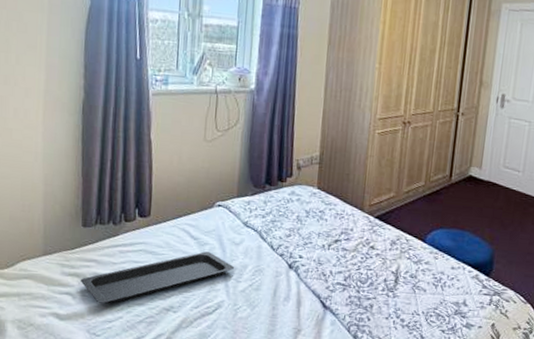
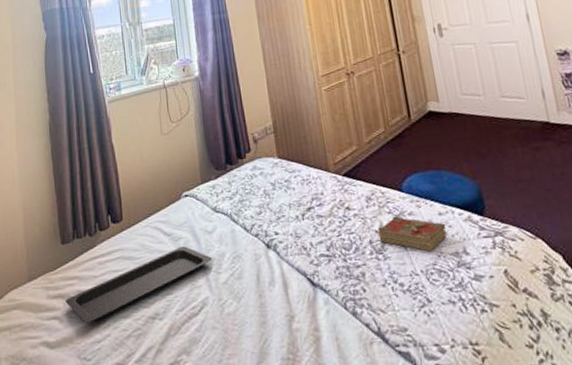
book: none [393,262,454,298] -> present [378,216,447,252]

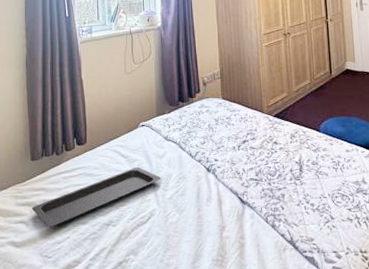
book: present [378,216,447,252] -> none [298,151,351,180]

